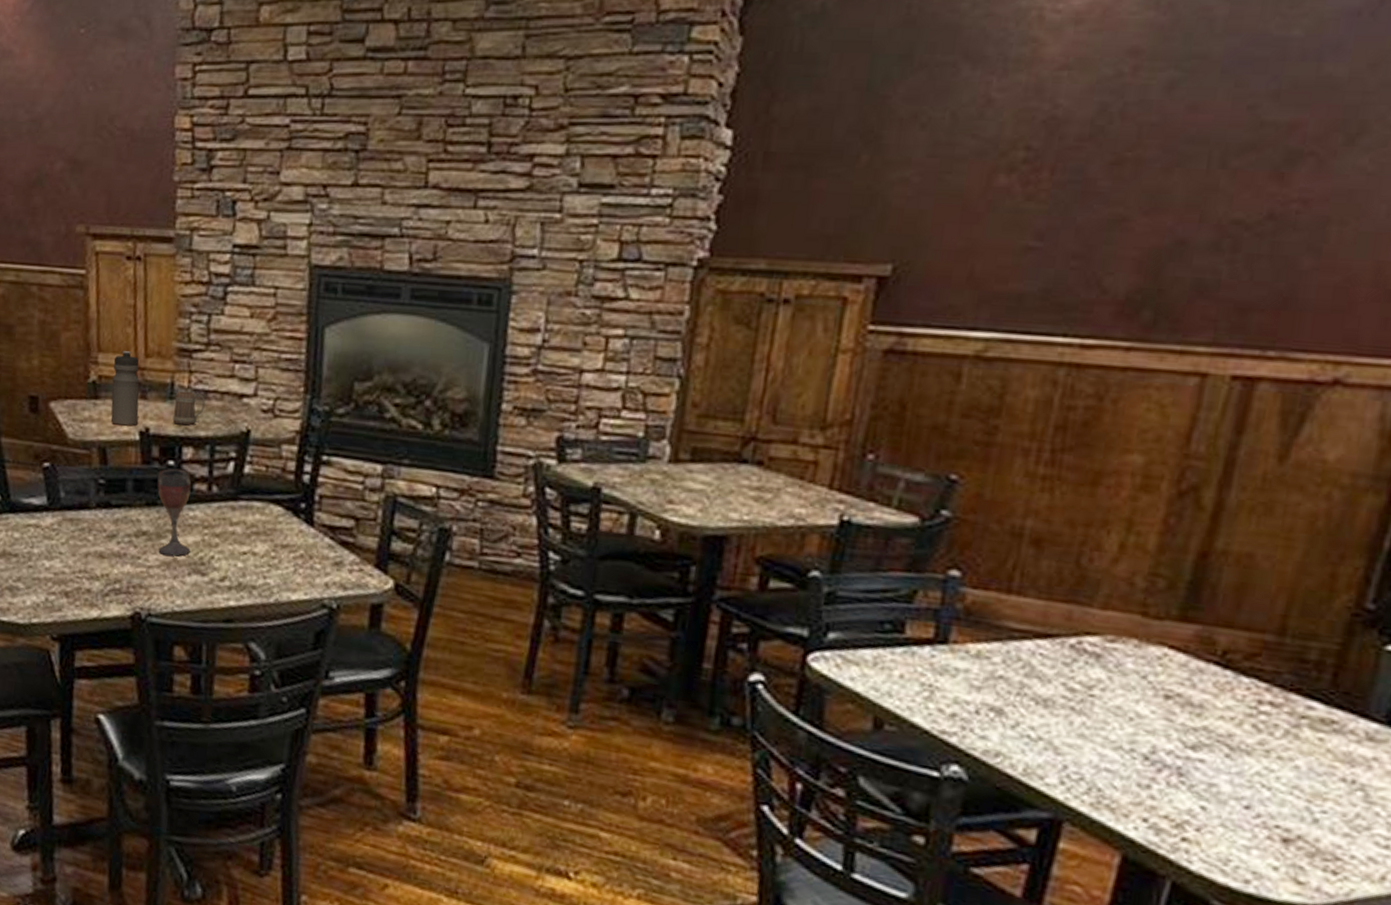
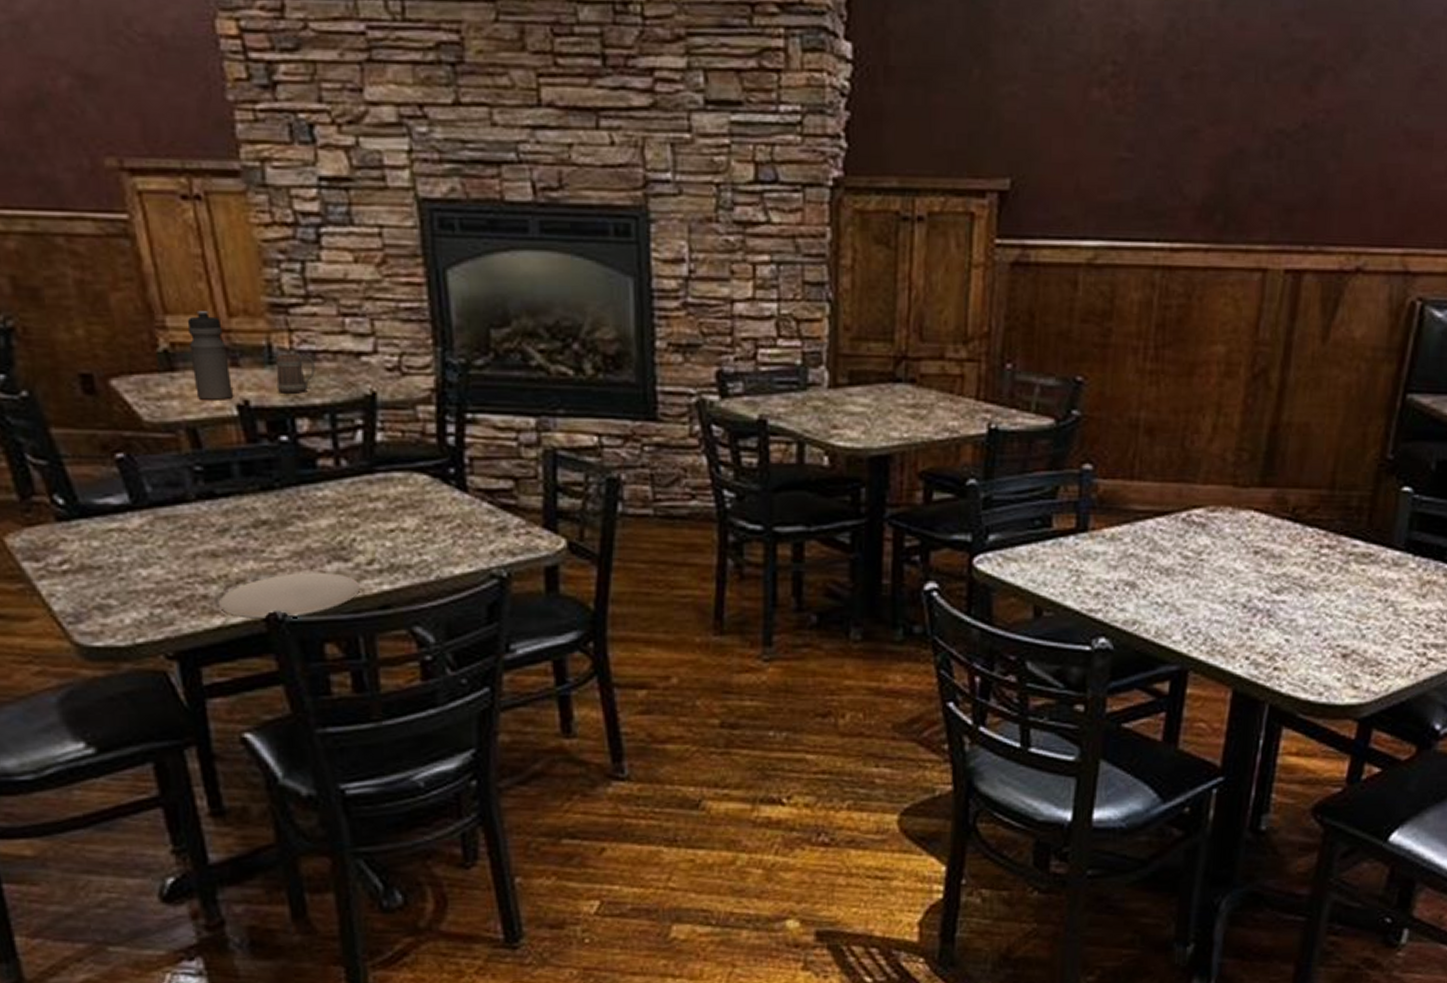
plate: none [98,580,211,619] -> present [219,573,360,620]
cup: present [157,468,192,556] -> none [270,444,326,544]

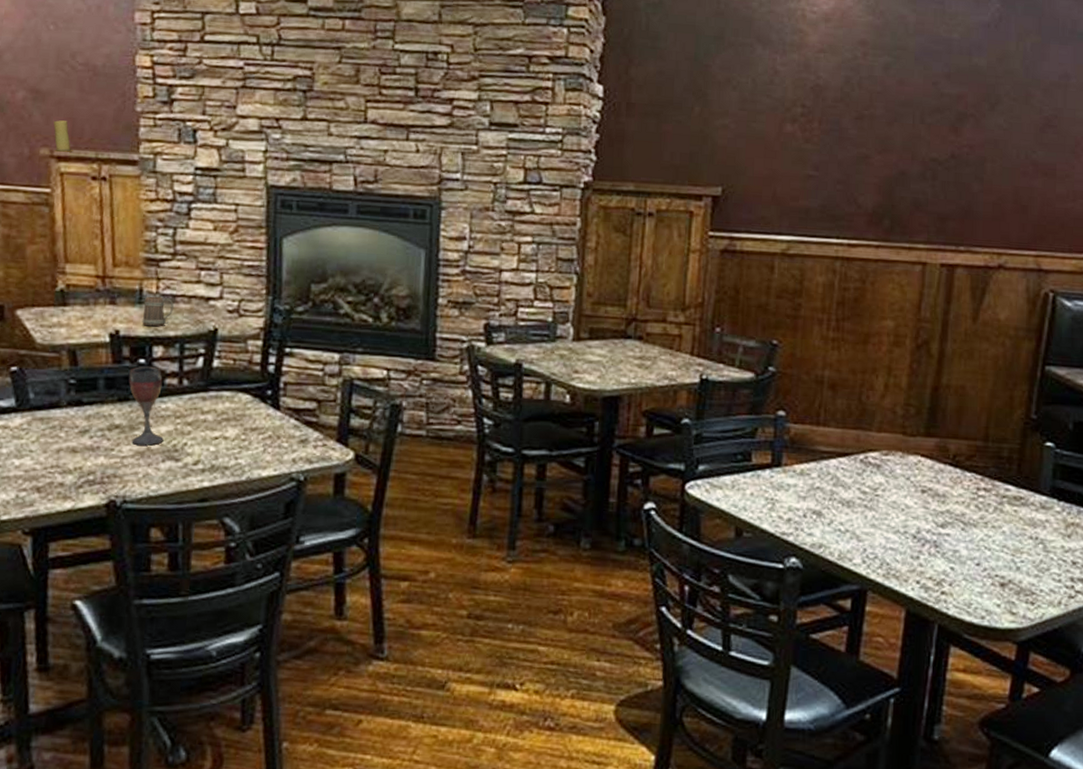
candle: none [117,117,150,163] -> present [53,120,73,153]
water bottle: present [187,311,233,400] -> none [80,261,109,330]
plate: present [219,573,360,620] -> none [72,469,185,506]
cup: none [270,444,326,544] -> present [128,366,164,446]

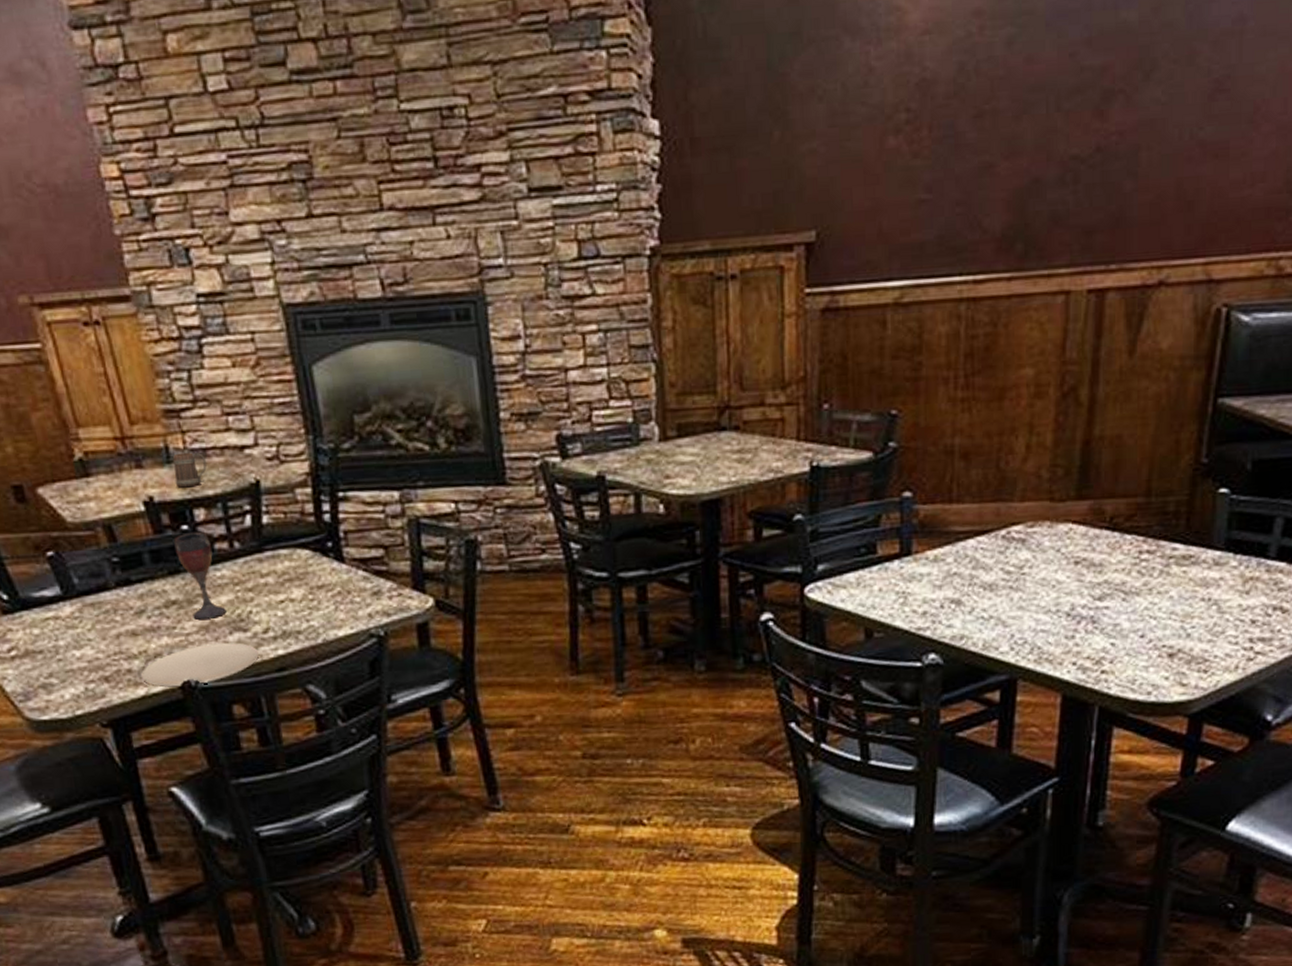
candle: present [53,120,73,153] -> none [25,258,55,299]
plate: none [72,469,185,506] -> present [141,643,259,688]

